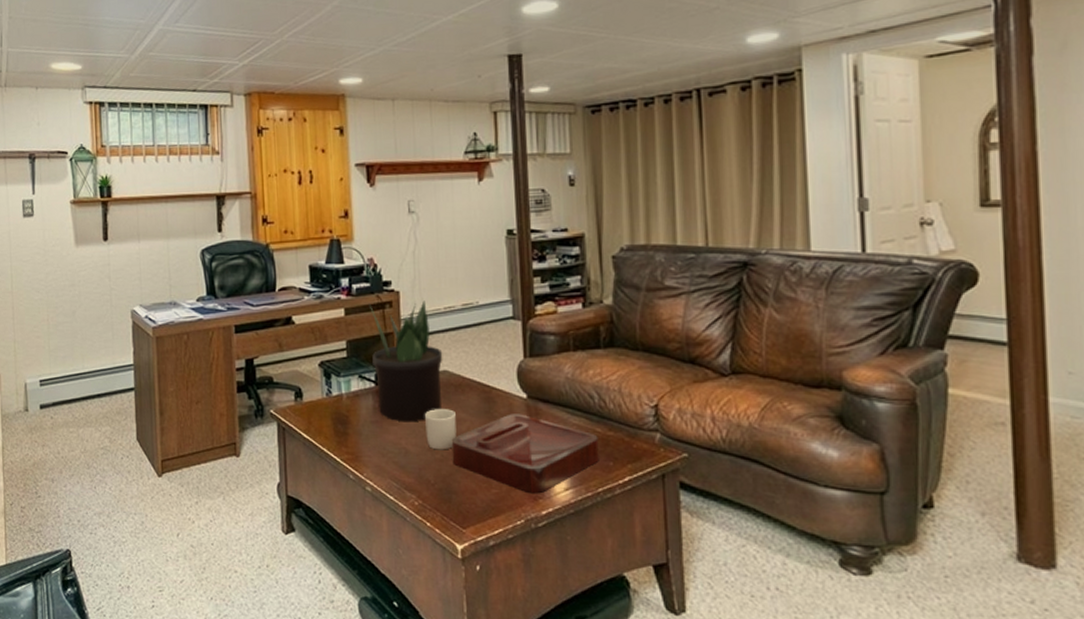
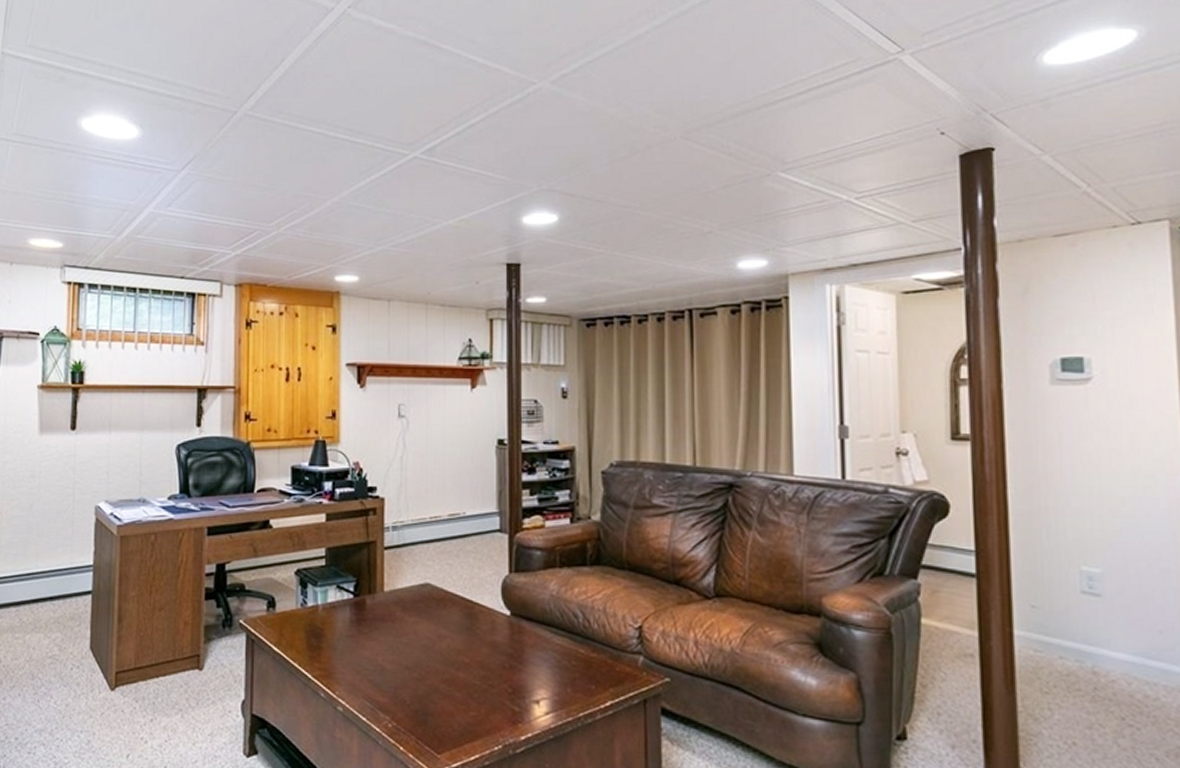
planter: present [368,300,443,421] -> none [351,509,426,637]
mug: present [424,409,457,450] -> none [403,624,436,669]
decorative tray: present [451,414,599,494] -> none [430,631,581,718]

